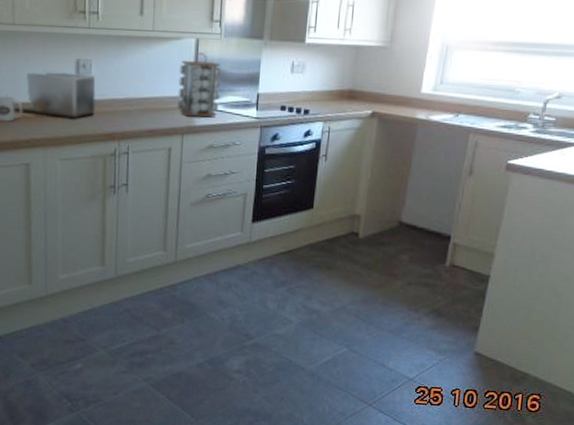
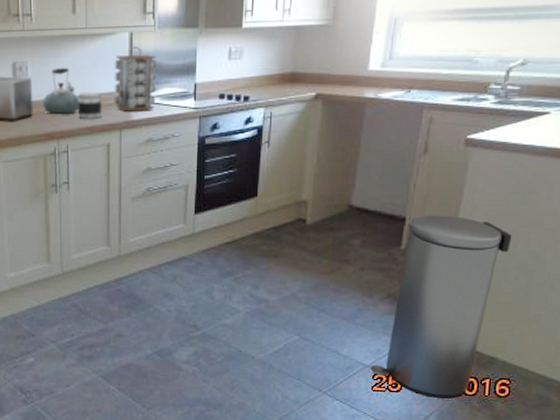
kettle: none [105,69,143,116] -> present [43,68,79,115]
jar: none [141,93,166,122] -> present [78,91,102,119]
pedal bin: none [414,234,546,413] -> present [370,215,512,399]

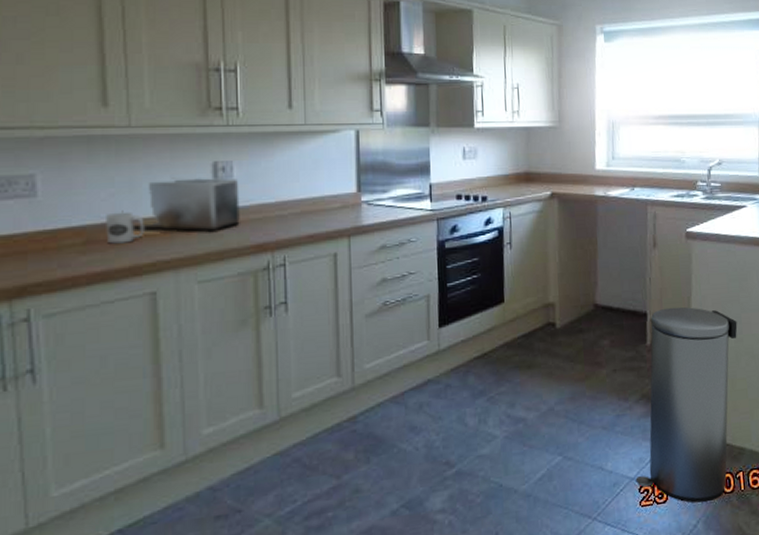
kettle: present [43,68,79,115] -> none [252,168,299,222]
jar: present [78,91,102,119] -> none [297,194,327,226]
spice rack: present [114,46,156,111] -> none [339,144,388,216]

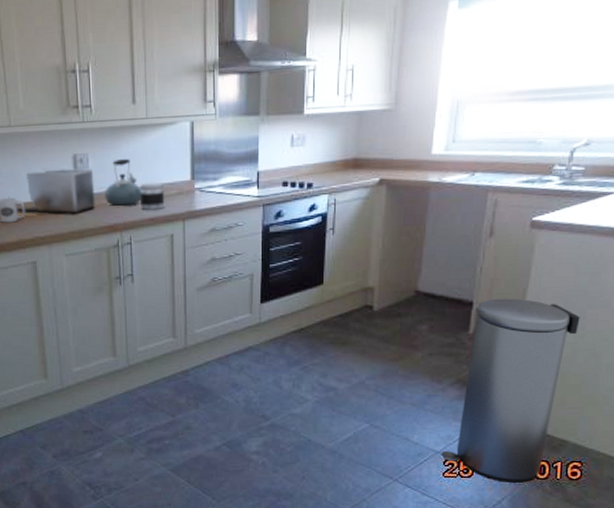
kettle: none [252,168,299,222] -> present [105,159,142,207]
jar: none [297,194,327,226] -> present [140,182,165,210]

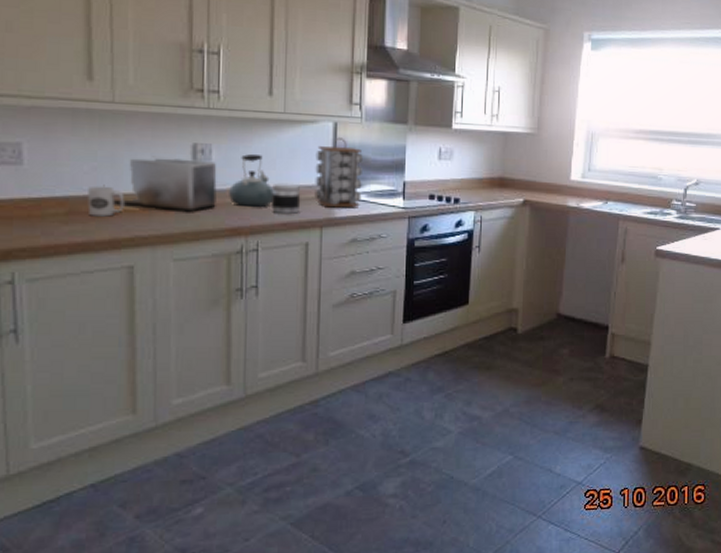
spice rack: none [176,135,219,201] -> present [314,137,363,208]
pedal bin: present [441,298,580,483] -> none [582,323,698,511]

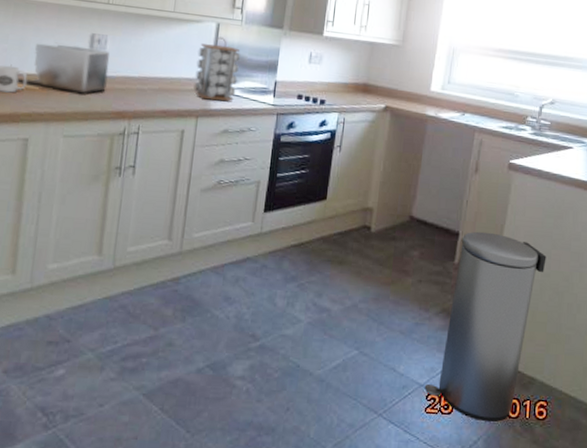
kettle: present [229,154,274,208] -> none [118,46,158,95]
jar: present [272,182,301,214] -> none [154,73,182,103]
pedal bin: none [582,323,698,511] -> present [424,231,547,422]

